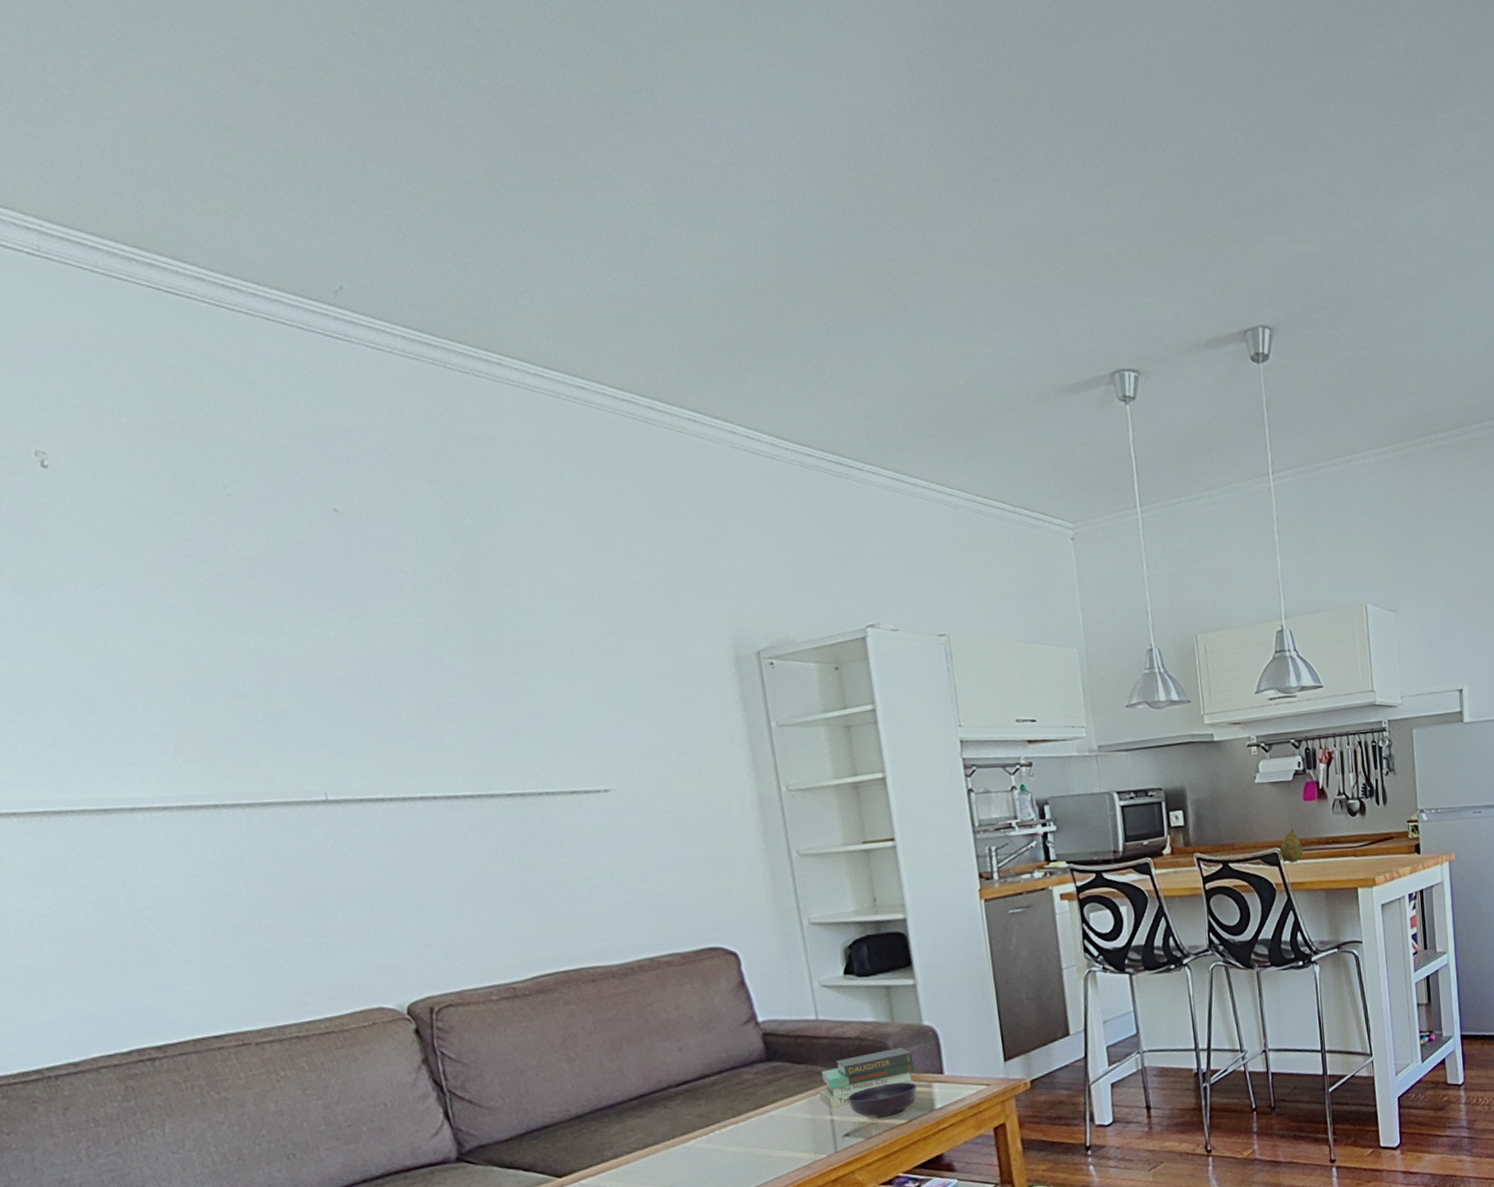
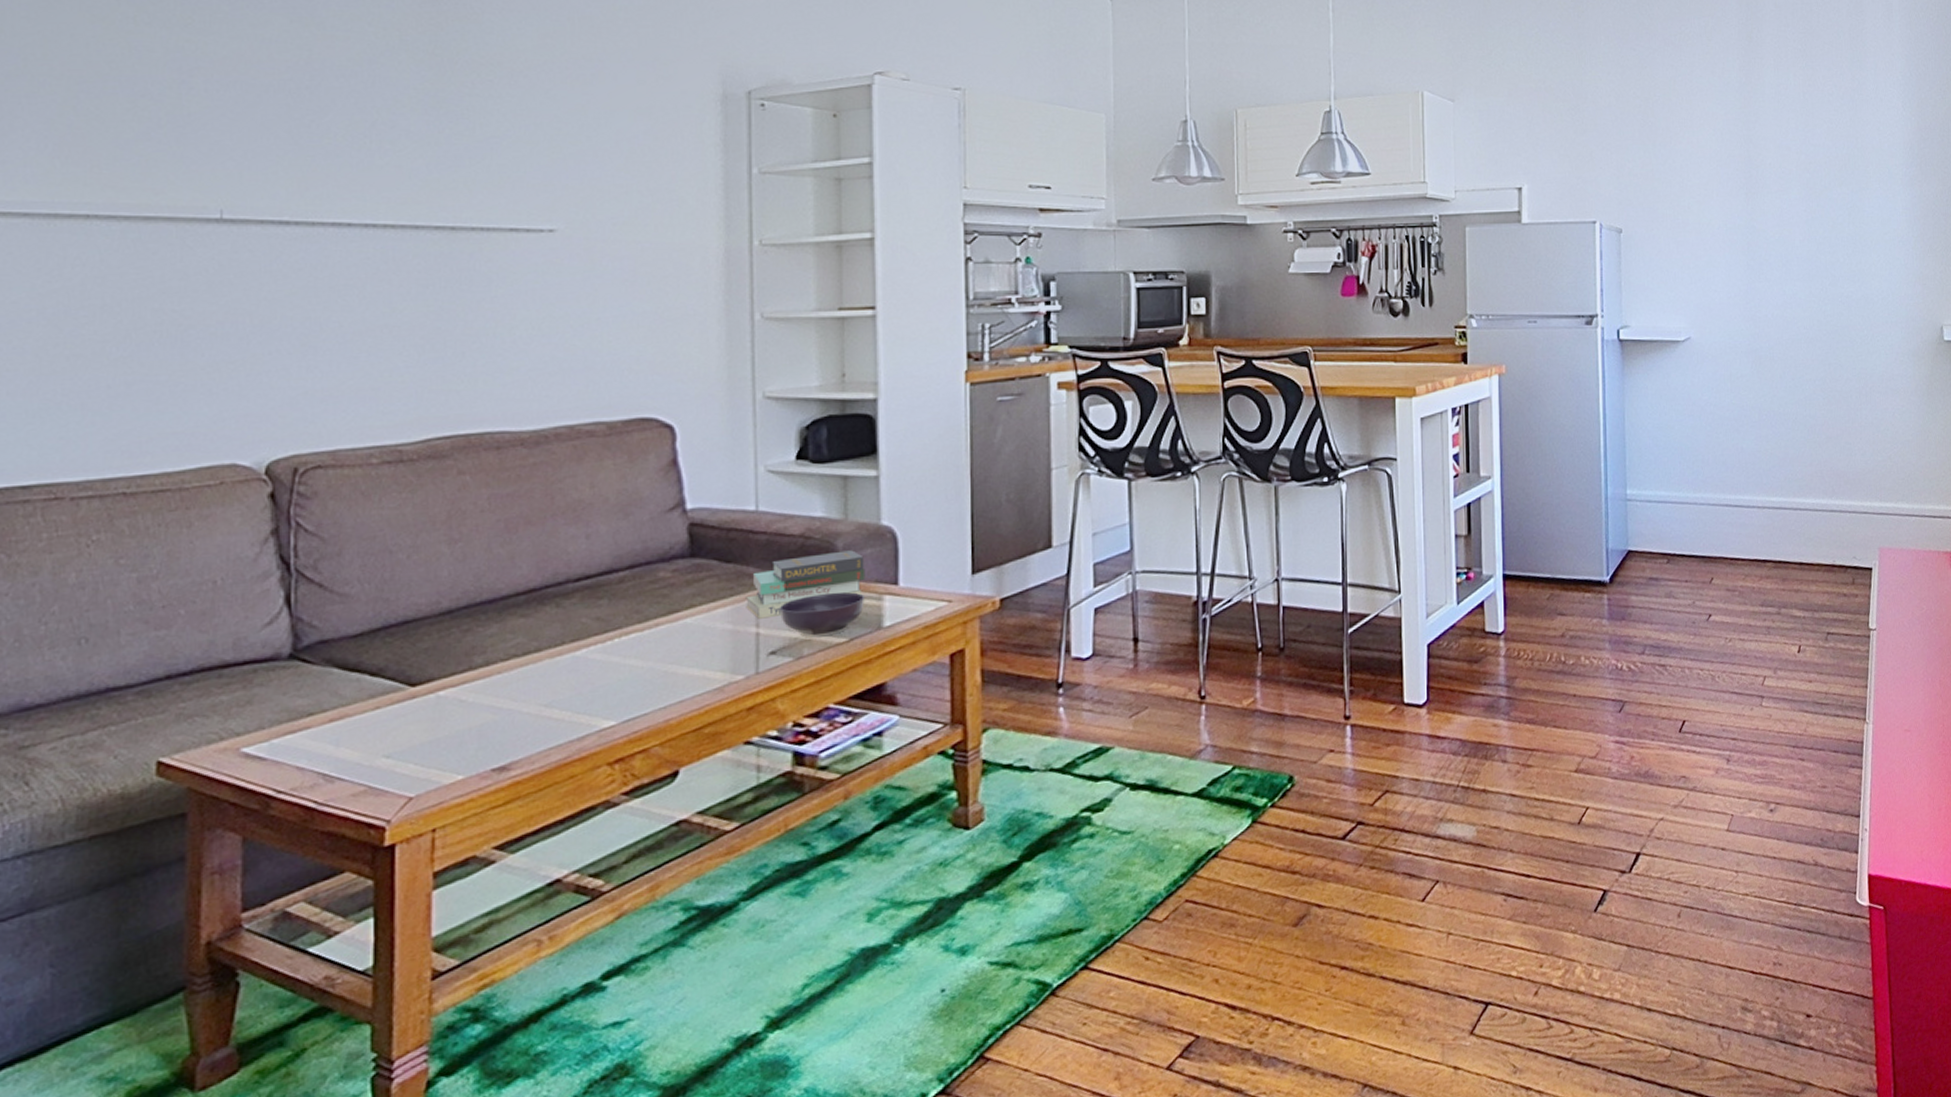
fruit: present [1279,828,1304,863] -> none [1310,326,1337,364]

